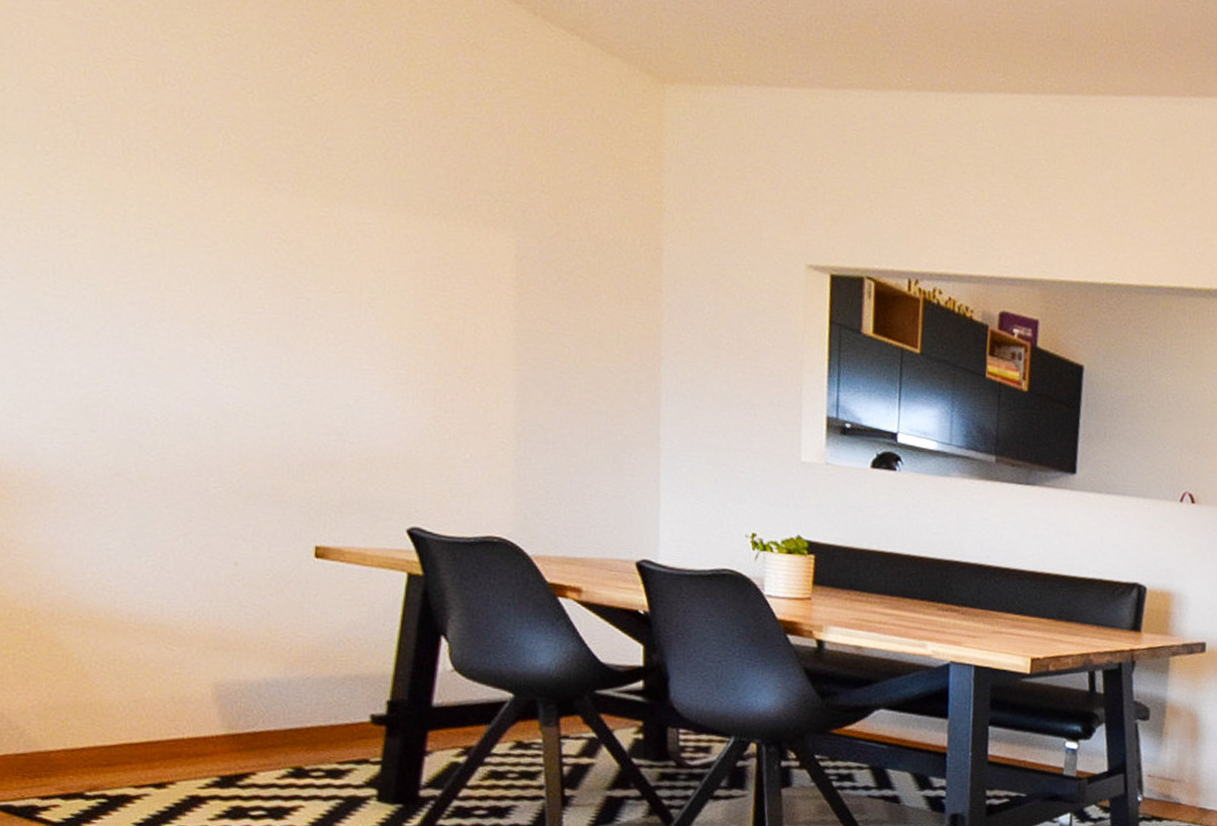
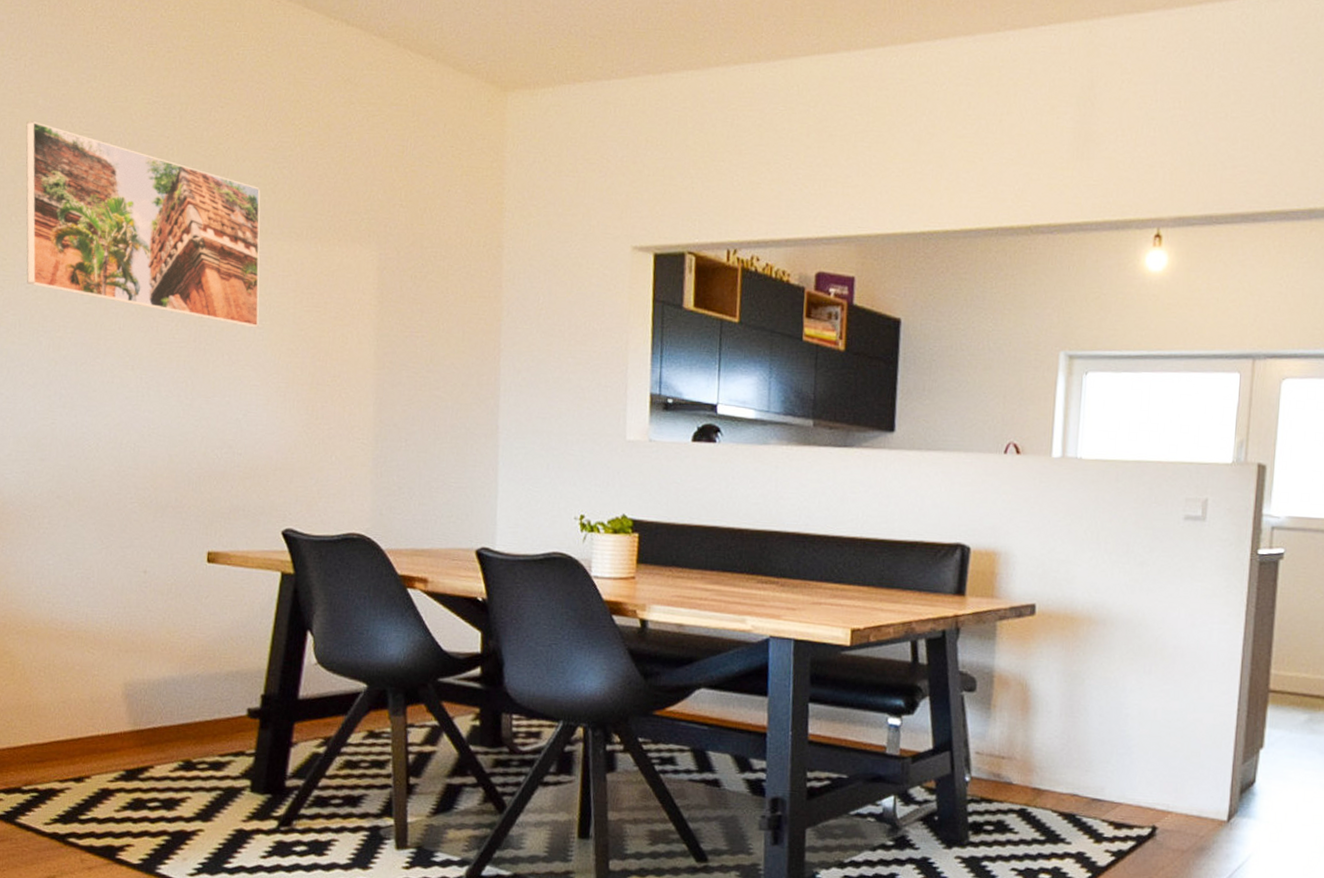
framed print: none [50,34,372,306] -> present [26,121,261,328]

